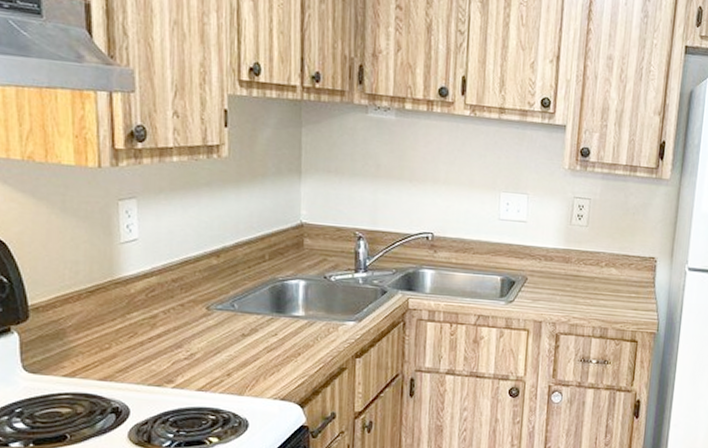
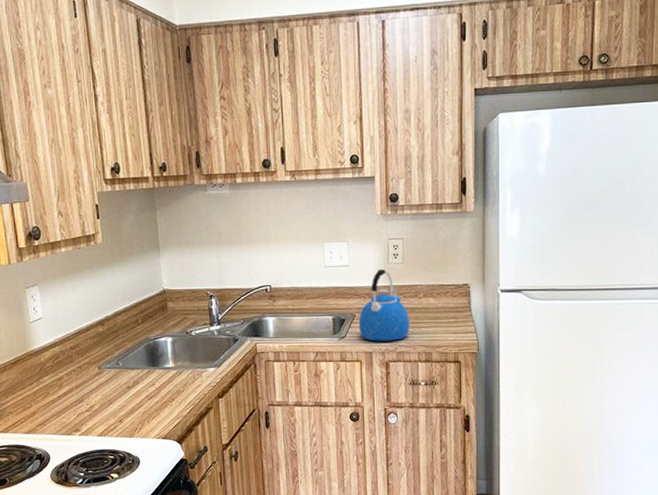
kettle: none [529,230,588,312] -> present [358,269,409,341]

